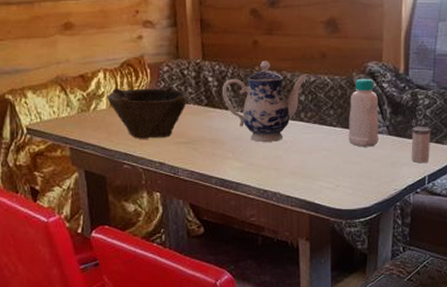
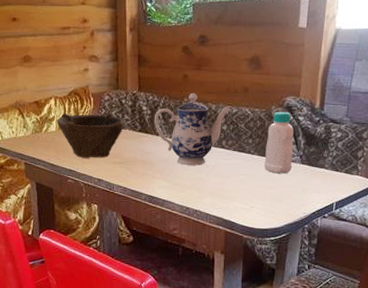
salt shaker: present [411,127,432,162] -> none [321,158,343,190]

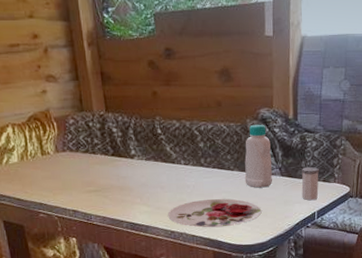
bowl: present [56,113,126,158] -> none [17,137,96,189]
teapot: present [153,93,231,165] -> none [126,110,206,187]
plate: none [185,180,278,209] -> present [168,199,262,228]
salt shaker: none [321,158,343,190] -> present [301,167,320,200]

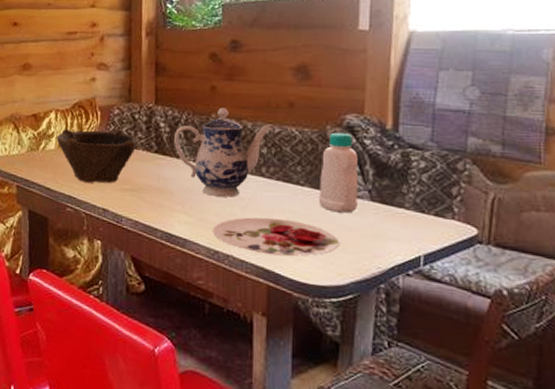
bowl: none [17,137,96,189] -> present [56,129,139,183]
teapot: none [126,110,206,187] -> present [173,107,272,197]
salt shaker: present [301,167,320,200] -> none [401,194,430,239]

